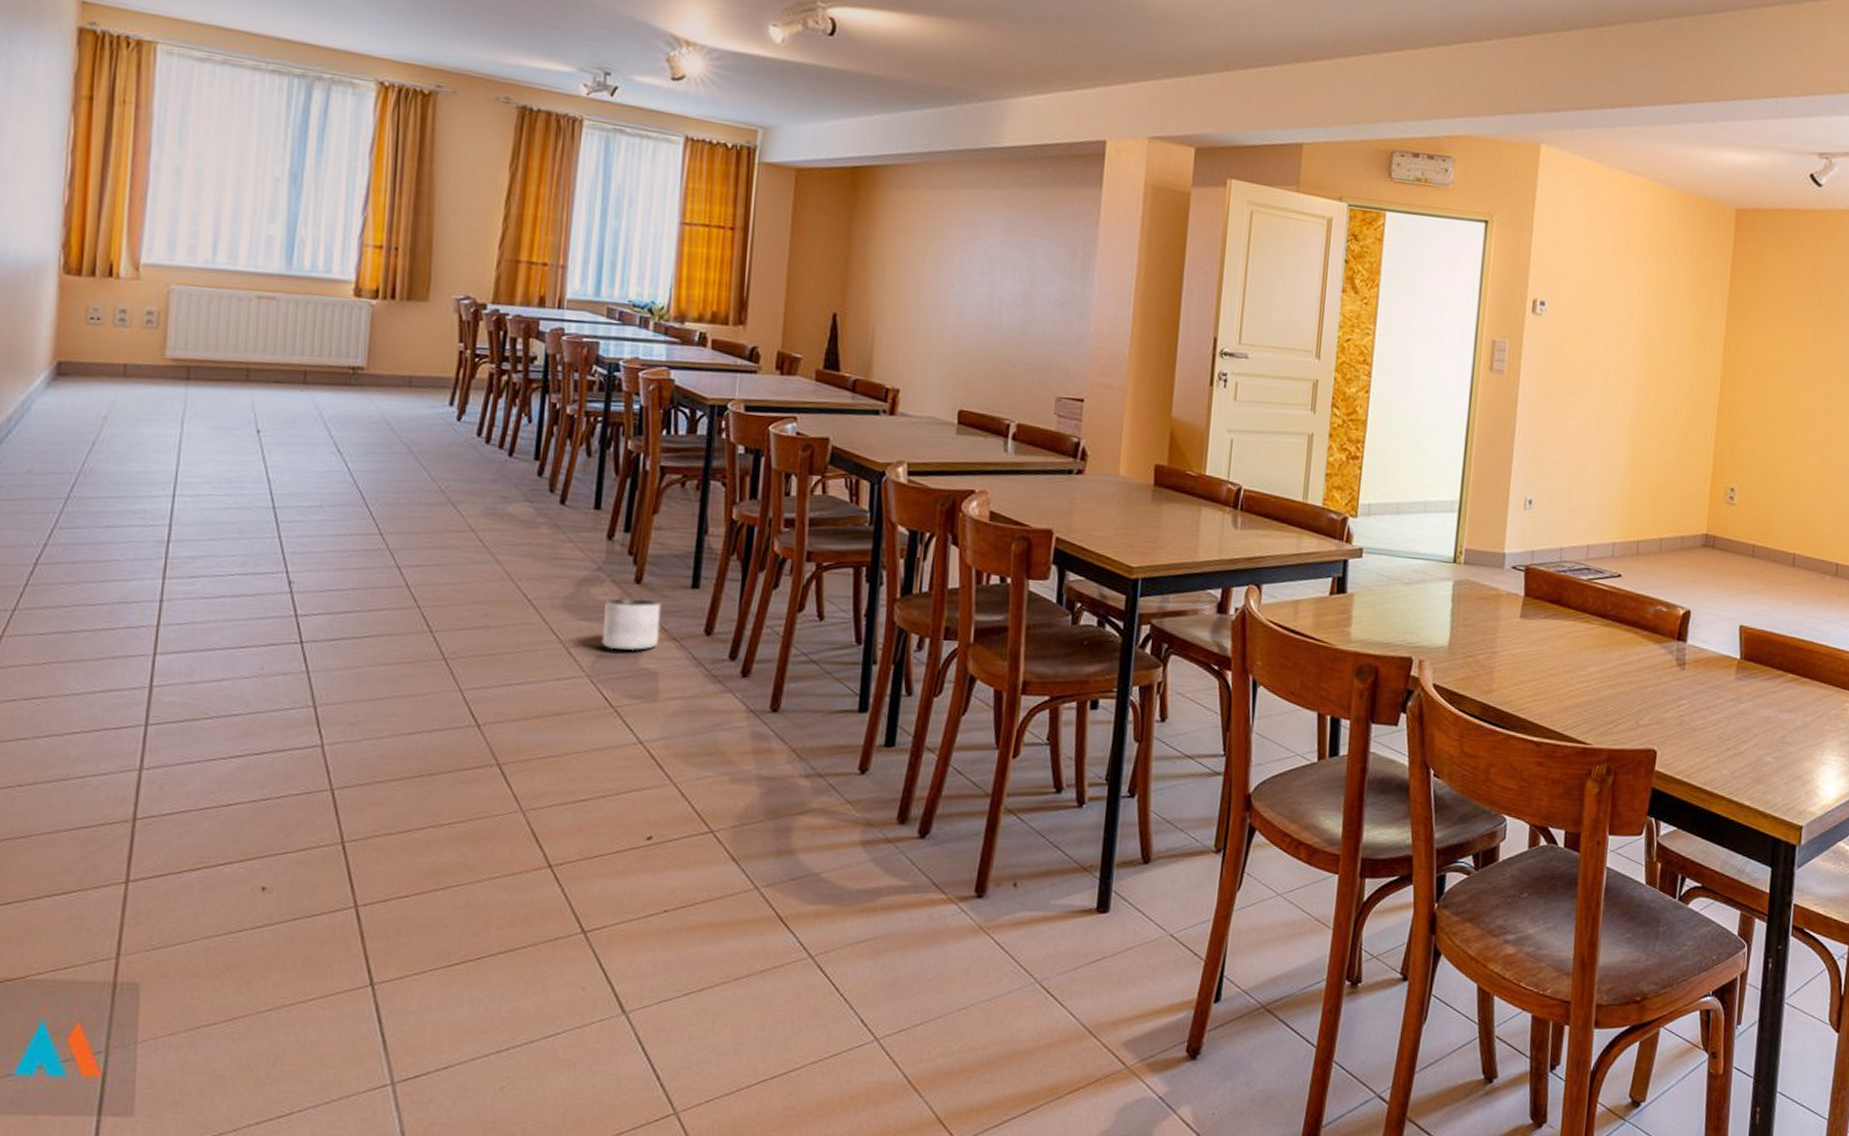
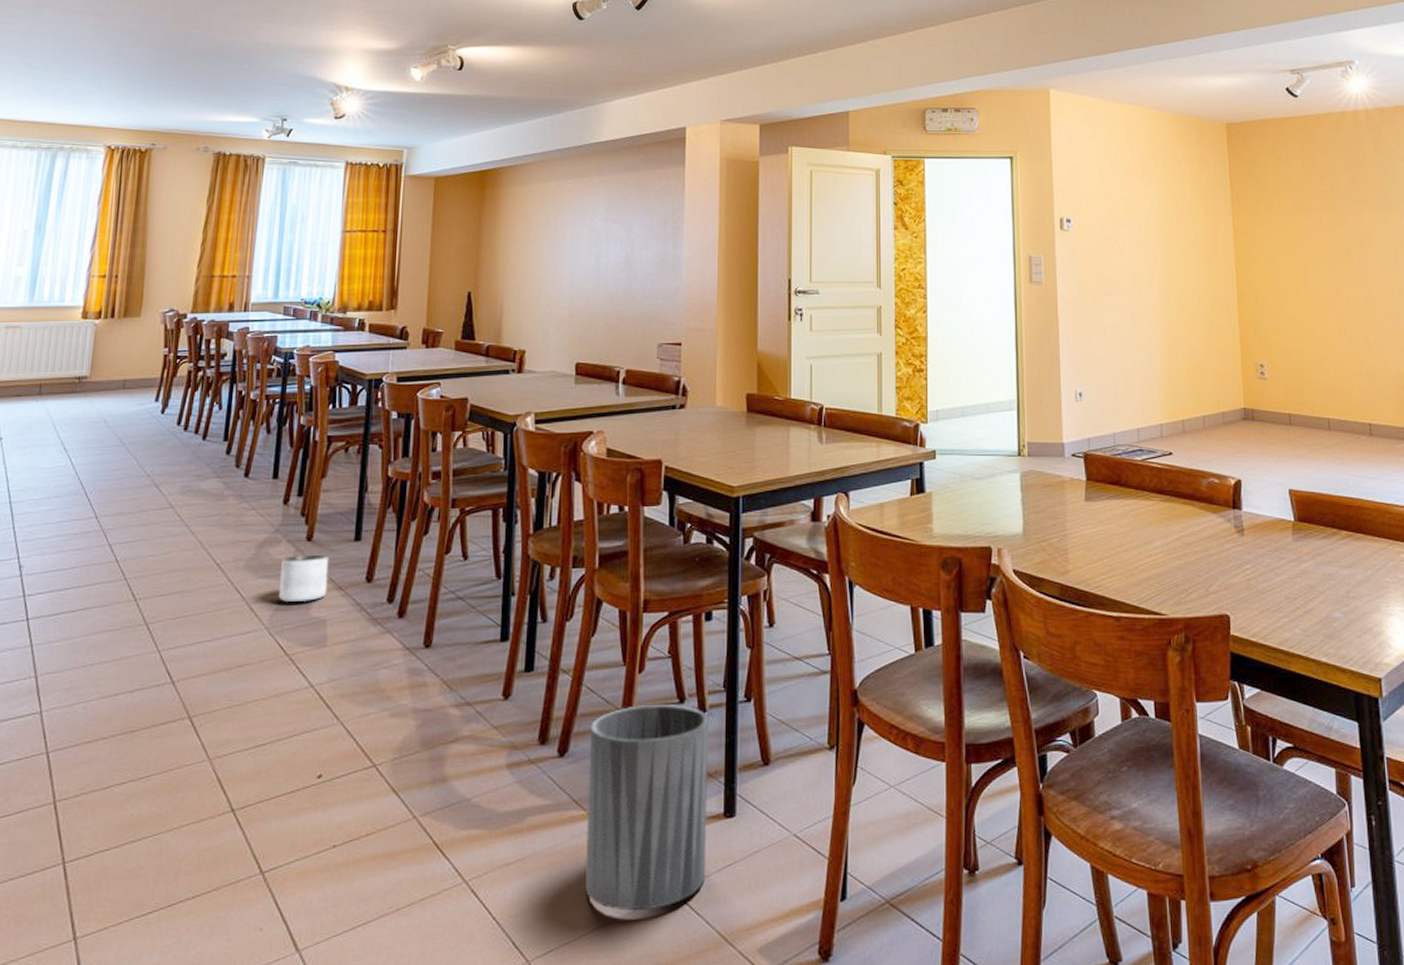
trash can: none [941,791,1087,998] -> present [584,704,709,911]

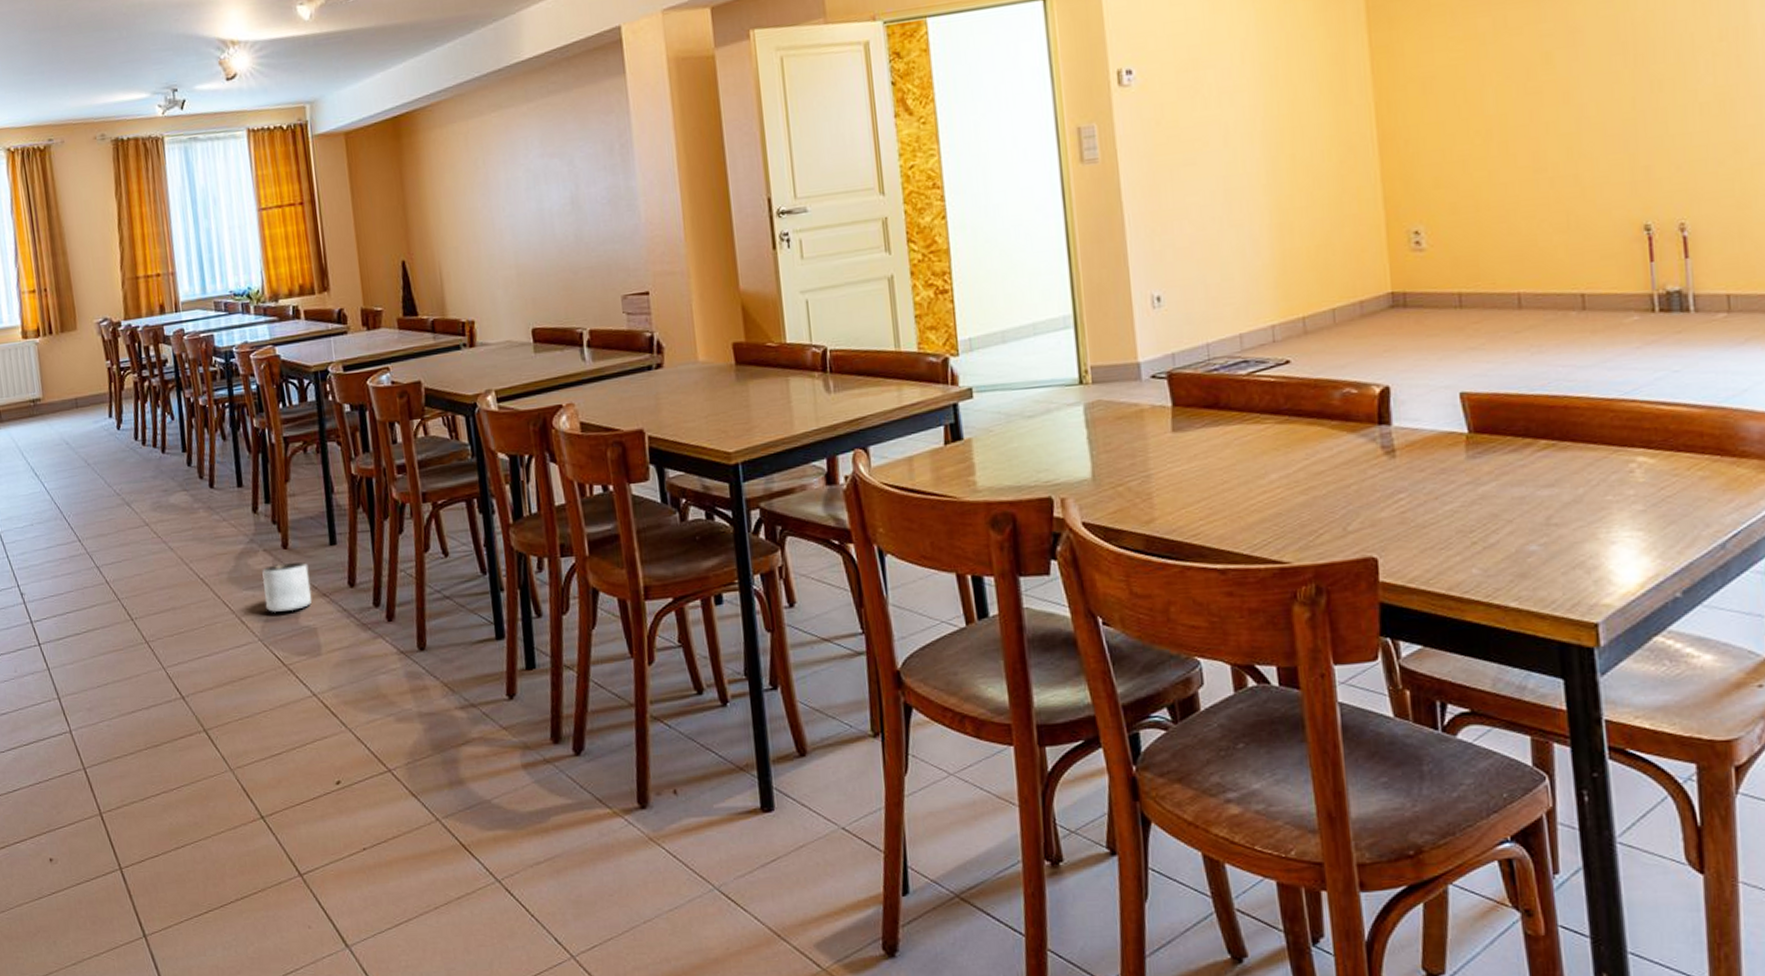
trash can: present [584,704,709,911] -> none [604,696,748,907]

